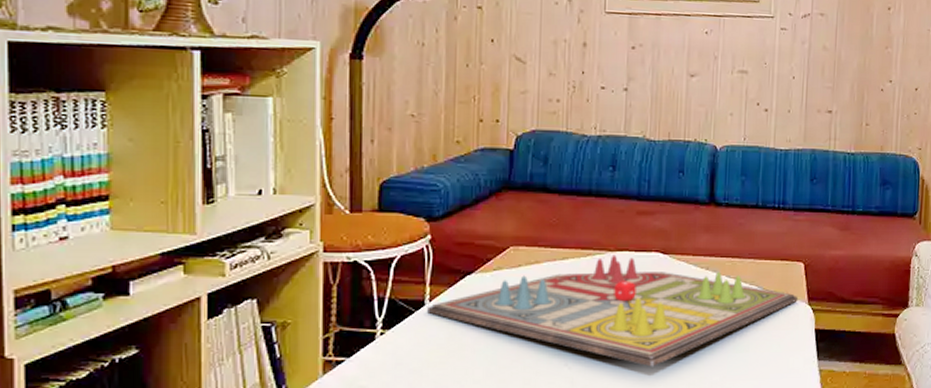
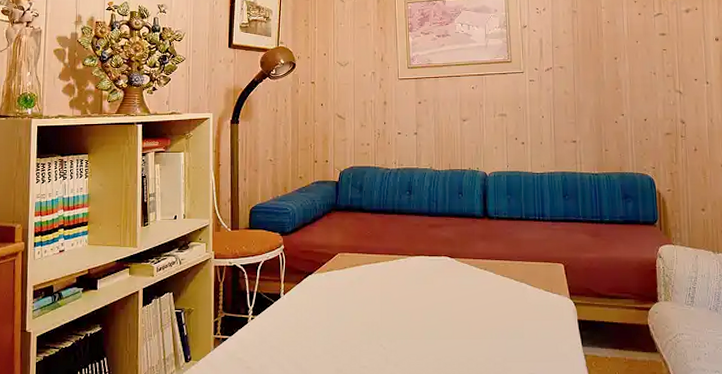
gameboard: present [427,255,798,367] -> none [282,259,561,349]

